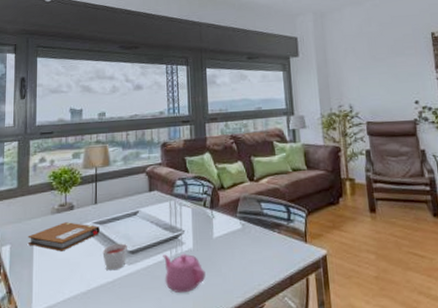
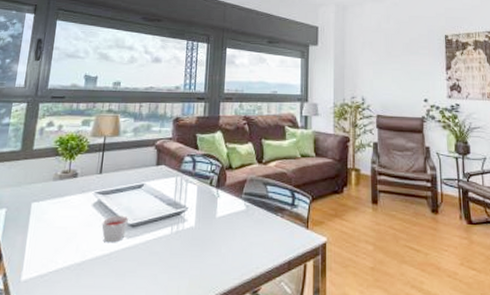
notebook: present [27,222,100,252] -> none [24,190,102,220]
teapot: present [163,253,206,294] -> none [163,230,205,271]

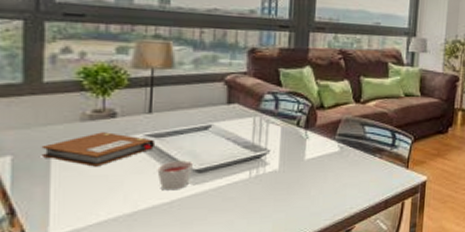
notebook: none [24,190,102,220] -> present [41,132,154,167]

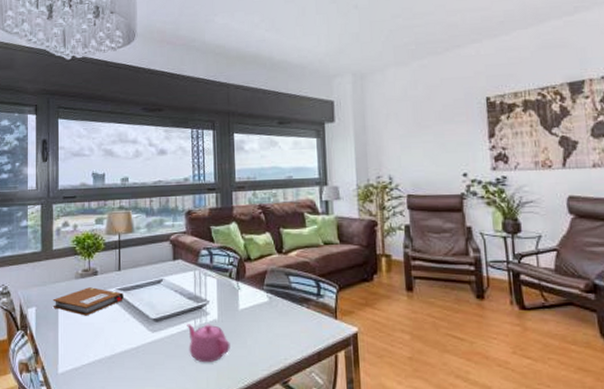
candle: present [157,160,194,191] -> none [126,310,152,337]
teapot: none [239,174,291,216] -> present [187,324,230,363]

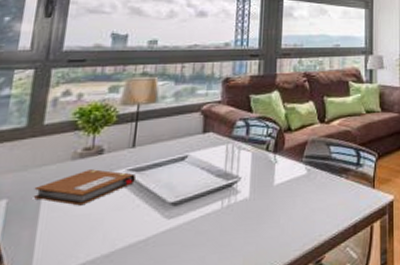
teapot: present [187,324,230,363] -> none [212,203,261,250]

